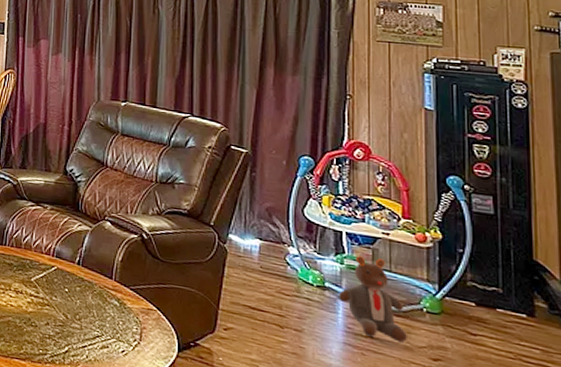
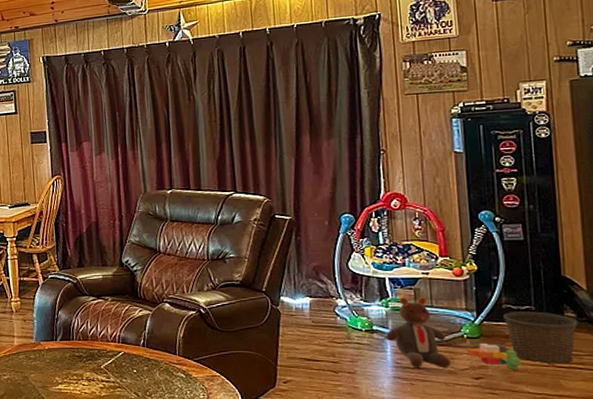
toy blocks: none [426,320,485,357] -> present [467,342,521,370]
basket: none [468,291,550,359] -> present [503,311,579,364]

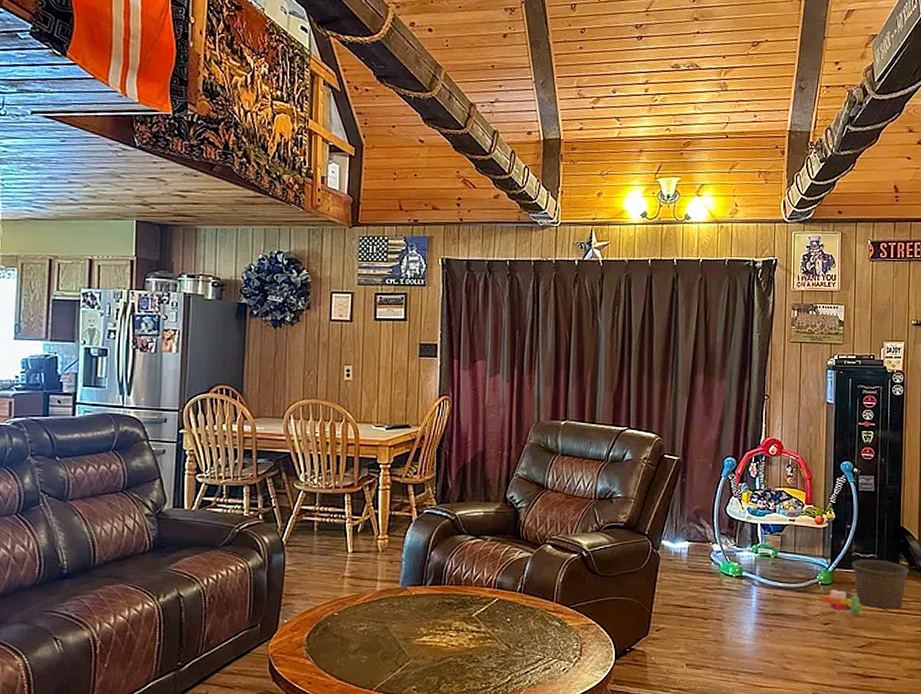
teddy bear: present [386,297,451,367] -> none [753,543,805,614]

